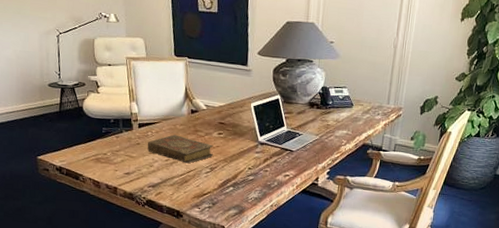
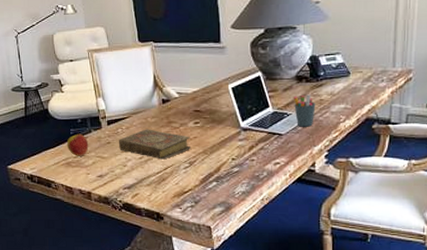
apple: none [97,132,119,154] -> present [66,133,89,156]
pen holder: none [305,119,323,147] -> present [293,94,316,127]

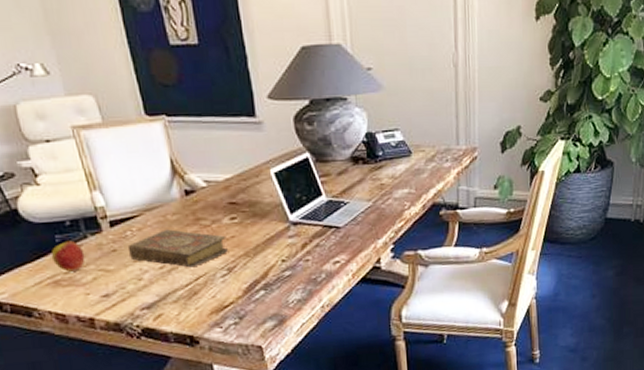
pen holder: present [293,94,316,127] -> none [349,178,377,218]

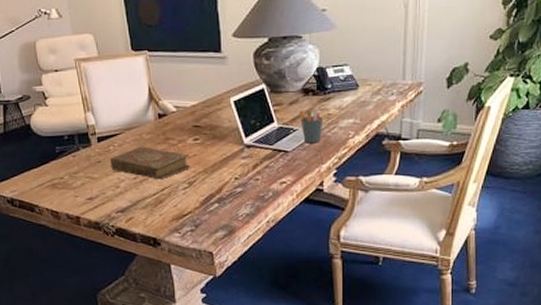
apple: present [51,240,86,272] -> none [51,151,77,177]
pen holder: none [349,178,377,218] -> present [299,108,323,143]

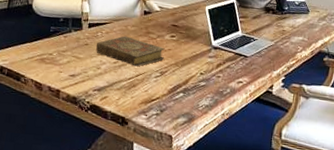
pen holder: present [299,108,323,143] -> none [260,24,279,53]

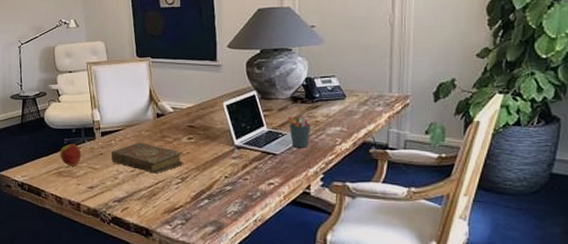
apple: none [44,32,67,54] -> present [59,143,81,166]
pen holder: none [260,24,279,53] -> present [288,115,311,148]

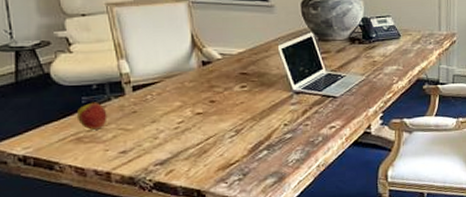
book: present [111,142,184,174] -> none [147,94,238,129]
pen holder: present [288,115,311,148] -> none [346,56,369,89]

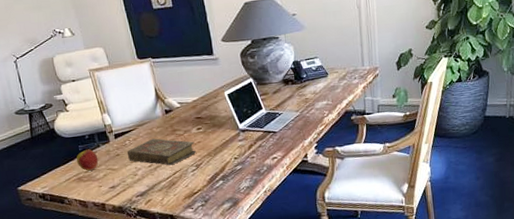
book: none [147,94,238,129] -> present [126,138,197,166]

